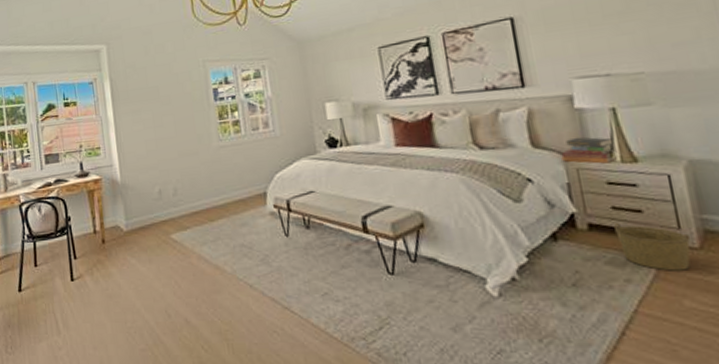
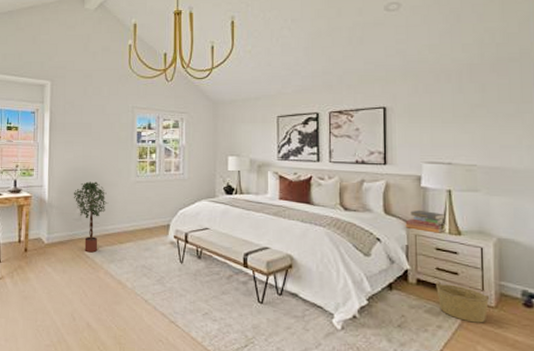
potted tree: none [148,152,191,236] -> present [73,181,109,253]

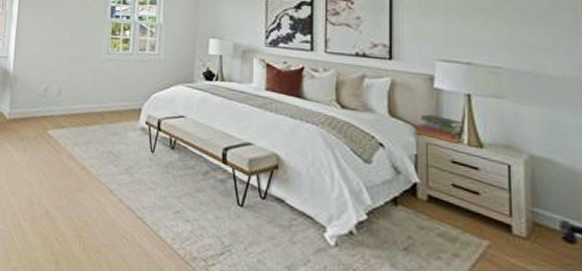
potted tree: present [73,181,109,253] -> none [39,55,77,133]
basket: present [436,281,490,323] -> none [452,200,520,256]

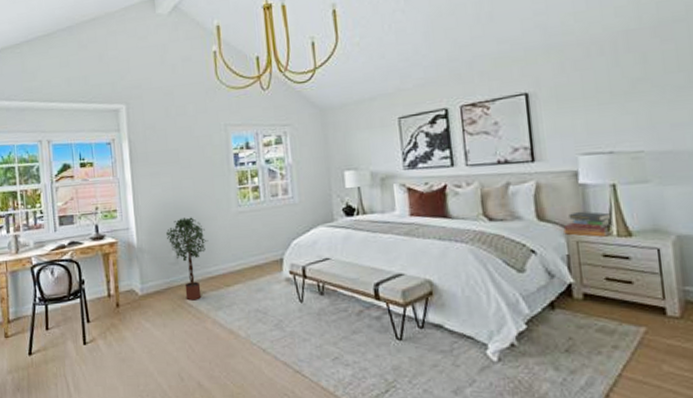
potted tree: none [39,55,77,133] -> present [165,217,209,301]

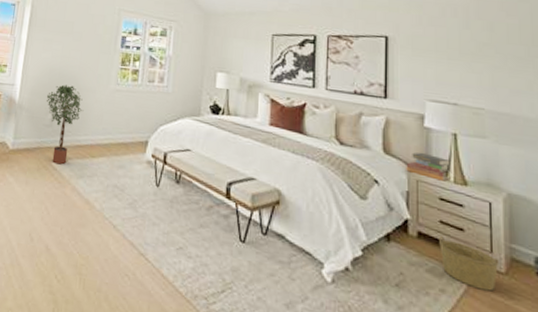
basket: none [607,293,674,339] -> present [439,236,500,292]

